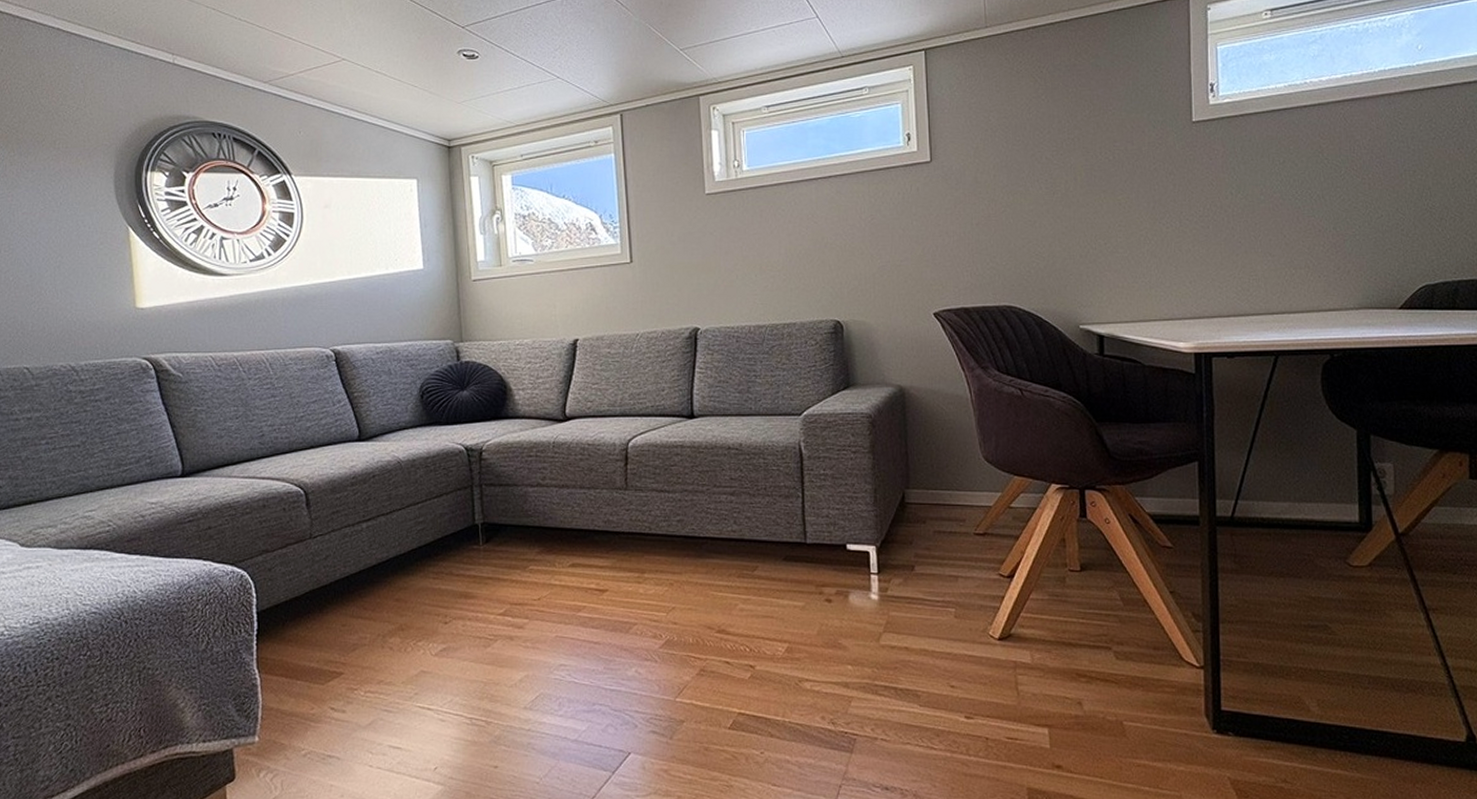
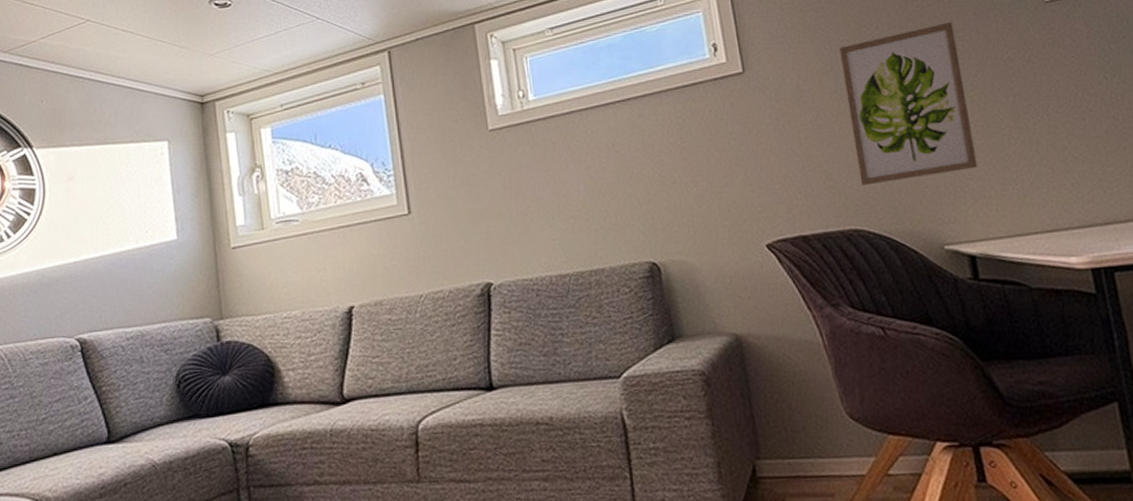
wall art: none [1015,133,1116,269] -> present [839,22,978,186]

